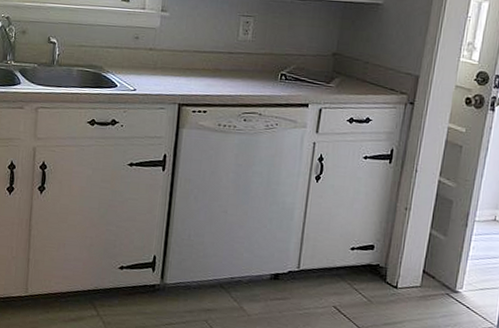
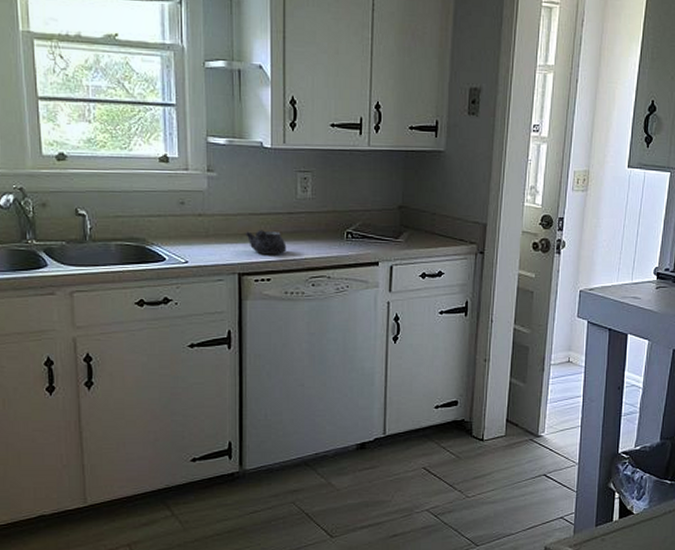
teapot: none [187,66,224,90] -> present [244,230,287,255]

